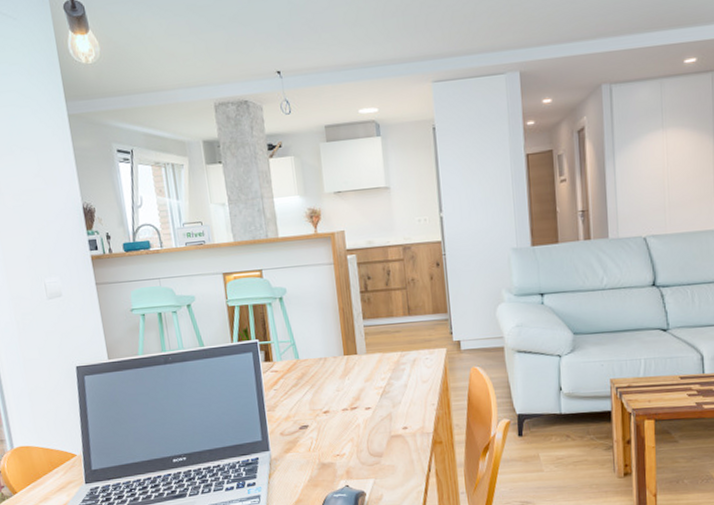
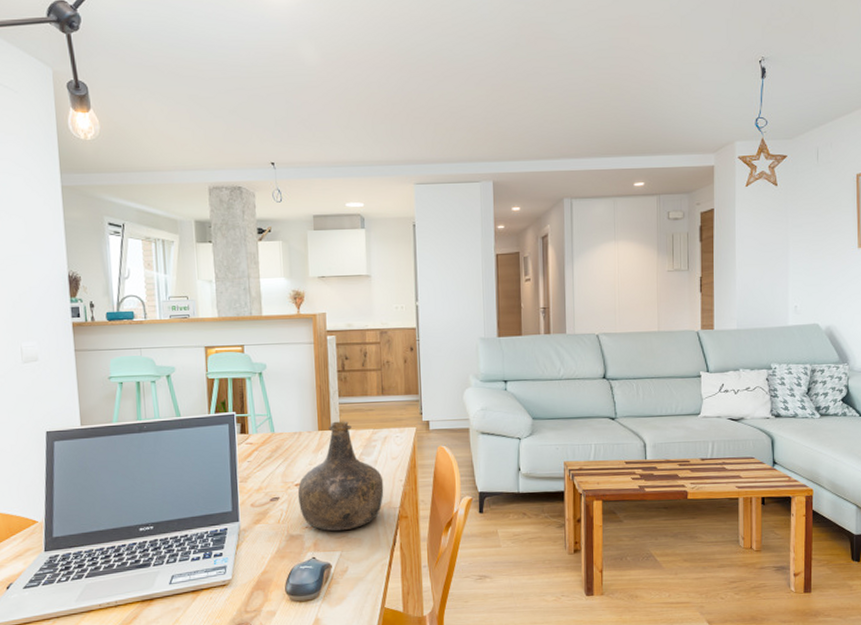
bottle: none [326,344,416,459] -> present [297,421,384,532]

